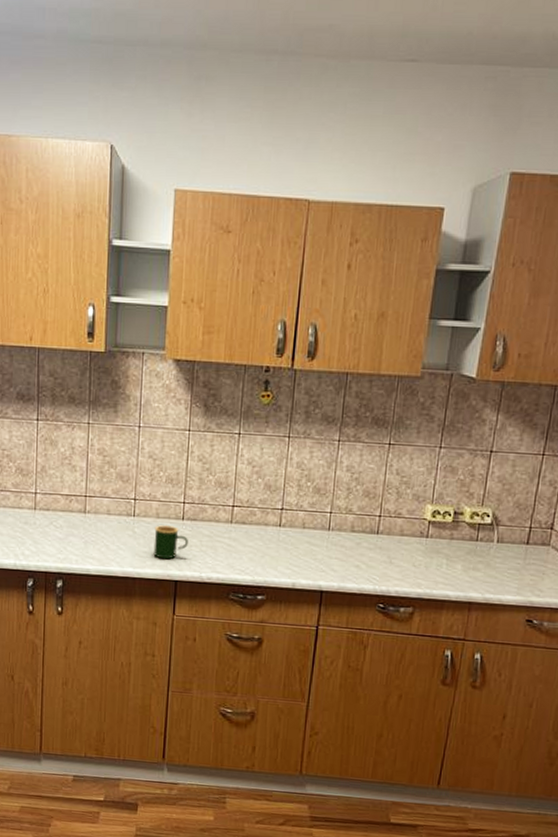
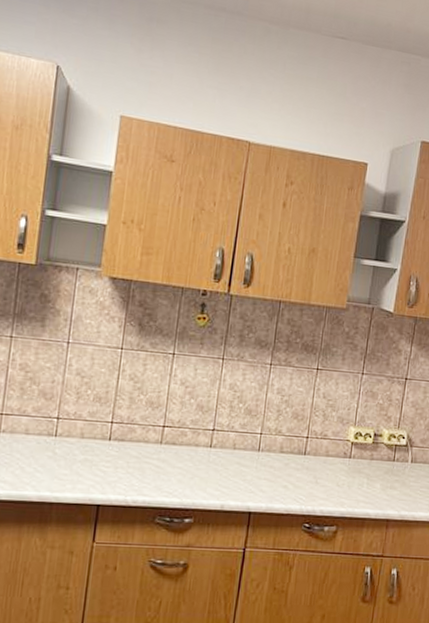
mug: present [153,524,188,560] -> none [74,445,114,483]

